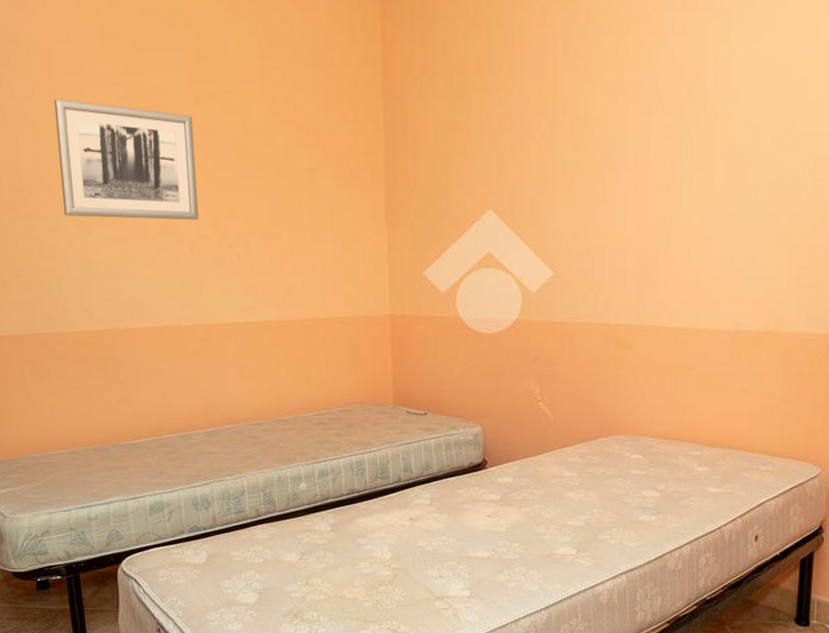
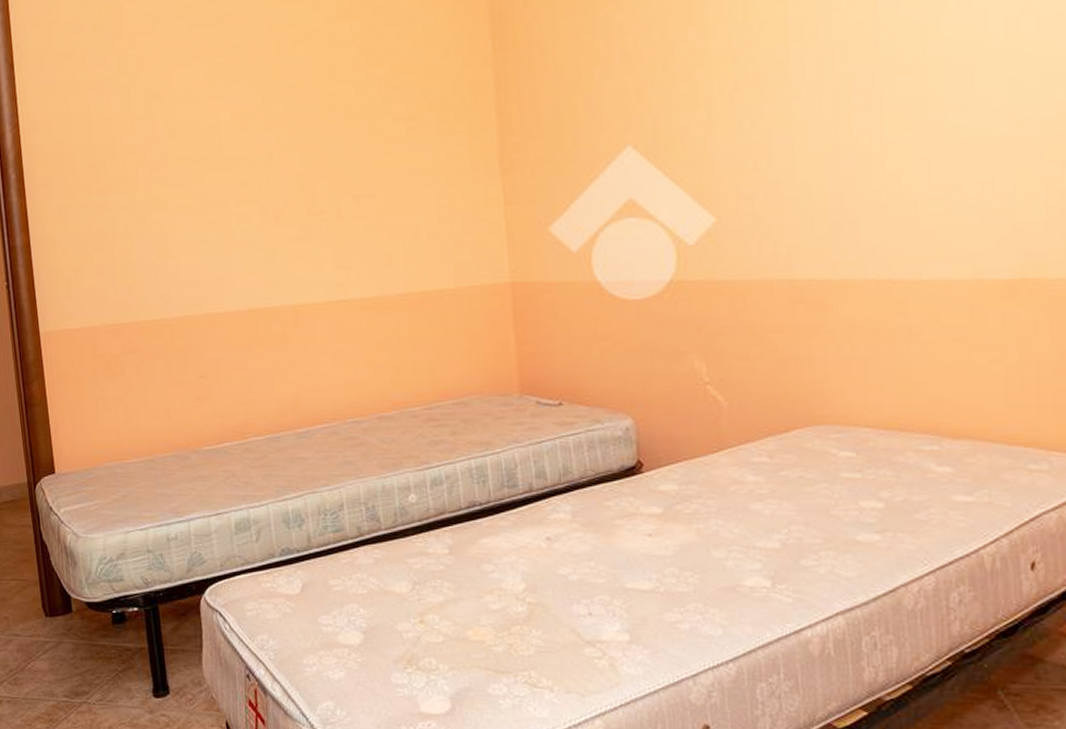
wall art: present [53,98,199,221] -> none [126,62,284,191]

